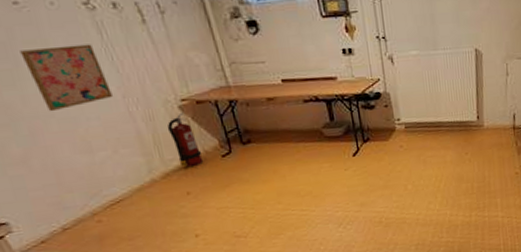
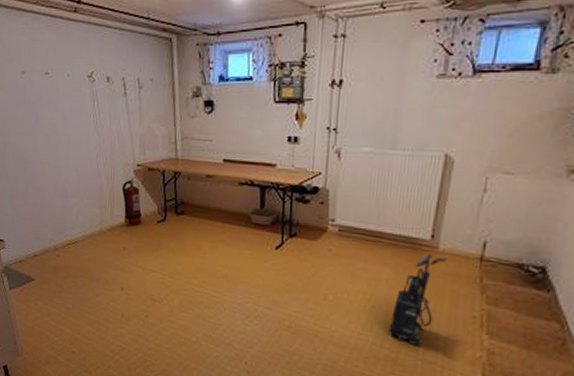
wall art: present [20,44,113,112] -> none [41,109,90,160]
vacuum cleaner: none [460,131,492,207] -> present [388,253,448,346]

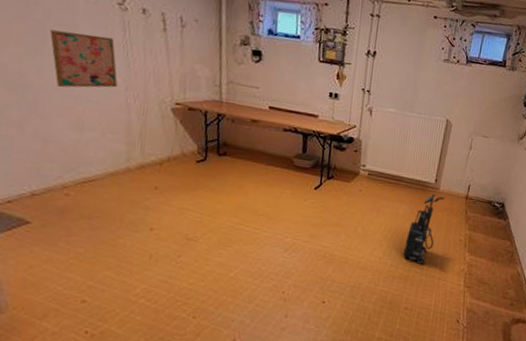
wall art: none [41,109,90,160] -> present [50,29,118,88]
fire extinguisher: present [121,176,143,226] -> none [155,114,180,165]

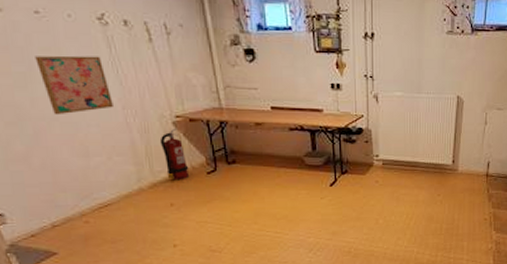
fire extinguisher: none [155,114,180,165] -> present [159,128,189,181]
vacuum cleaner: present [403,193,445,264] -> none [428,175,465,248]

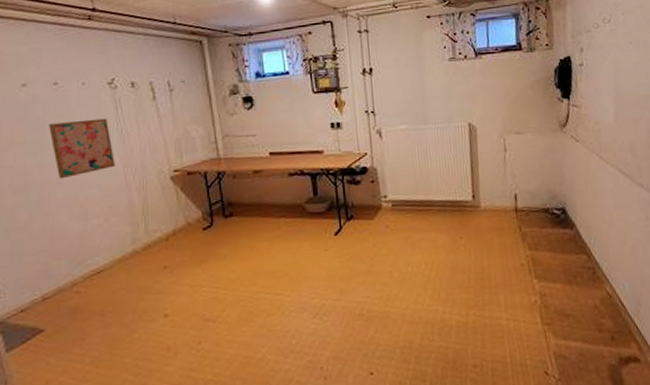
fire extinguisher: present [159,128,189,181] -> none [157,182,185,240]

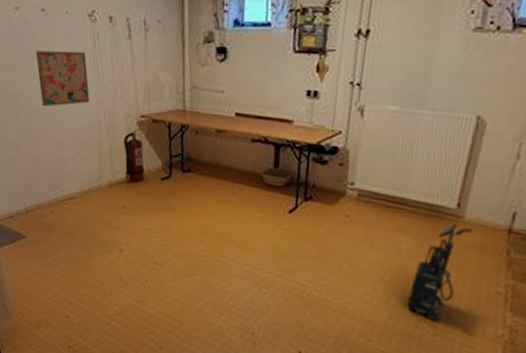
fire extinguisher: none [157,182,185,240] -> present [123,128,146,183]
vacuum cleaner: none [454,213,490,305] -> present [406,223,474,321]

